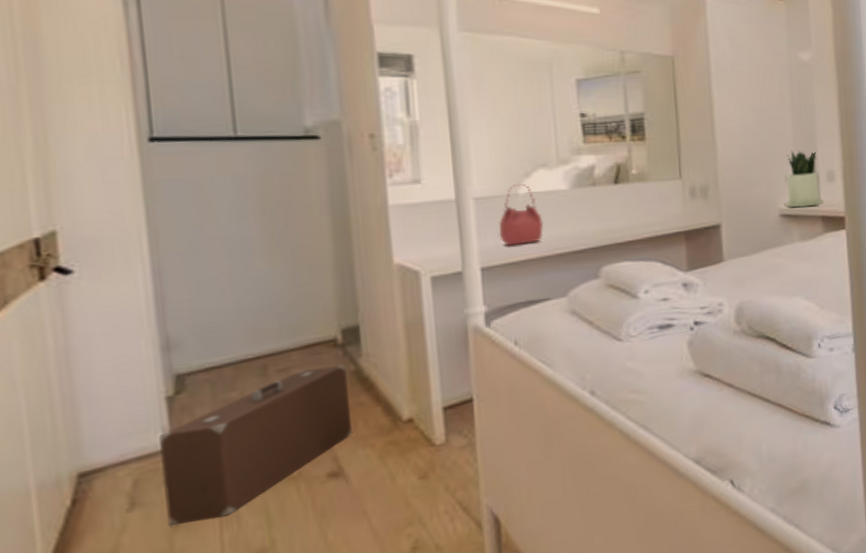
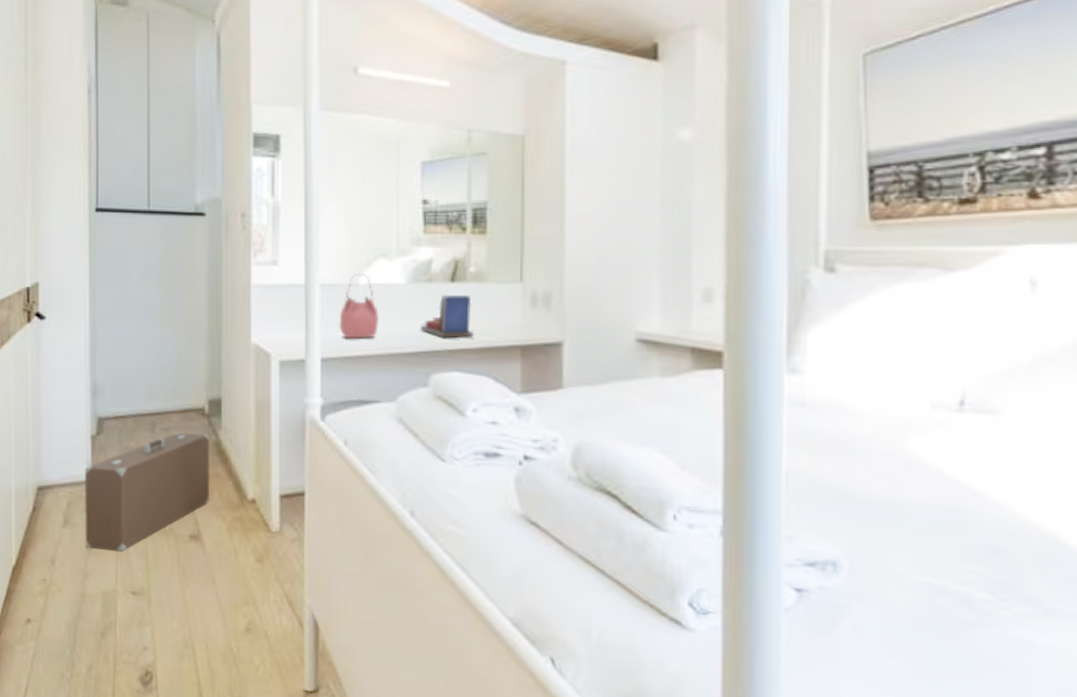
book: none [586,194,640,234] -> present [420,295,473,339]
planter: present [786,150,823,209] -> none [645,257,695,335]

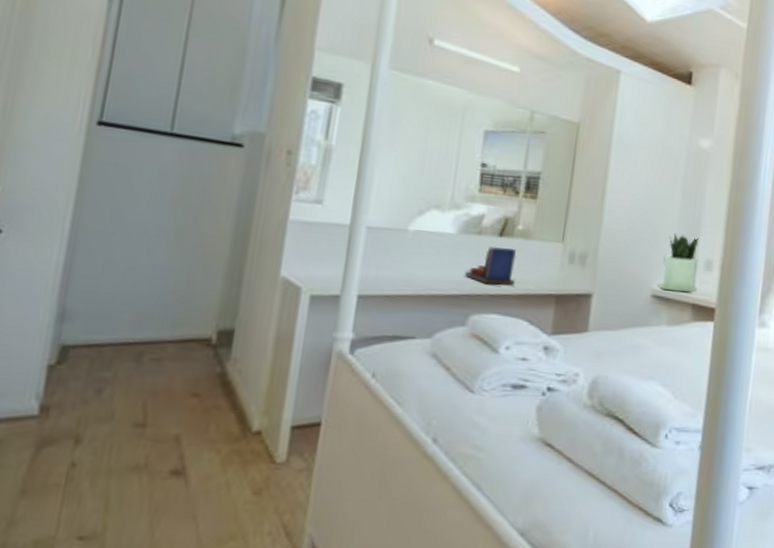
suitcase: present [84,432,210,552] -> none [16,362,213,493]
handbag: present [340,274,380,340] -> none [382,220,426,280]
planter: none [645,257,695,335] -> present [659,232,698,293]

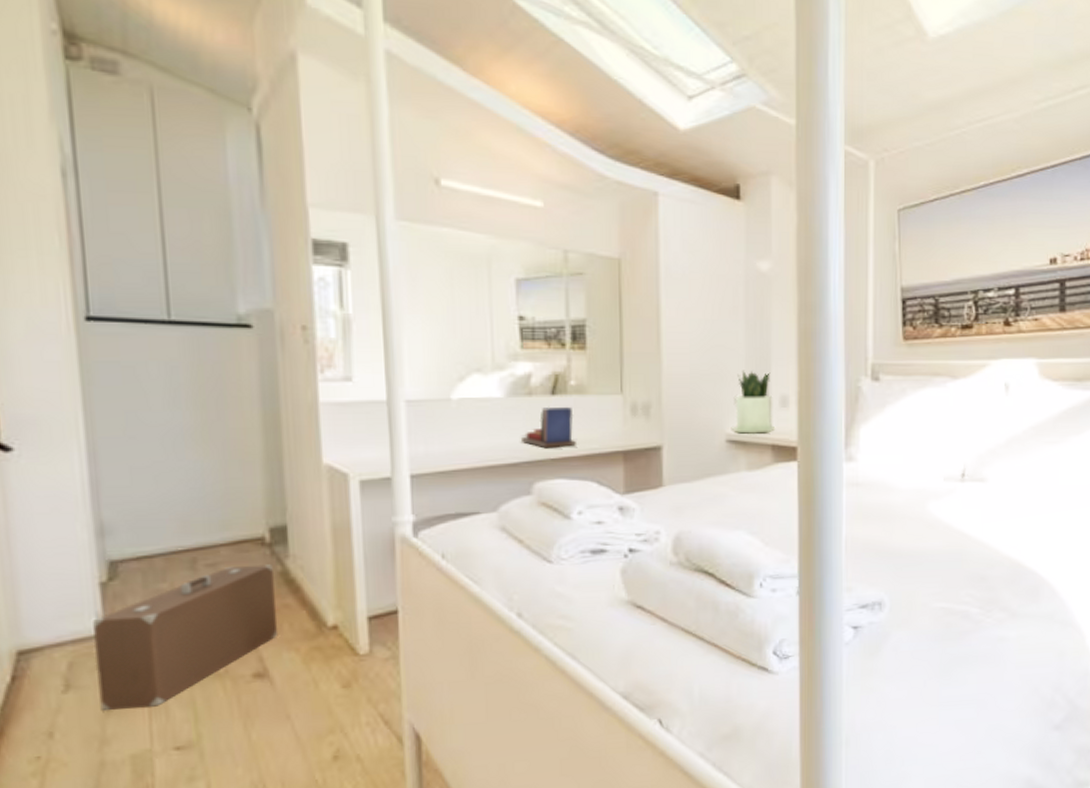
suitcase: none [16,362,213,493] -> present [91,564,279,712]

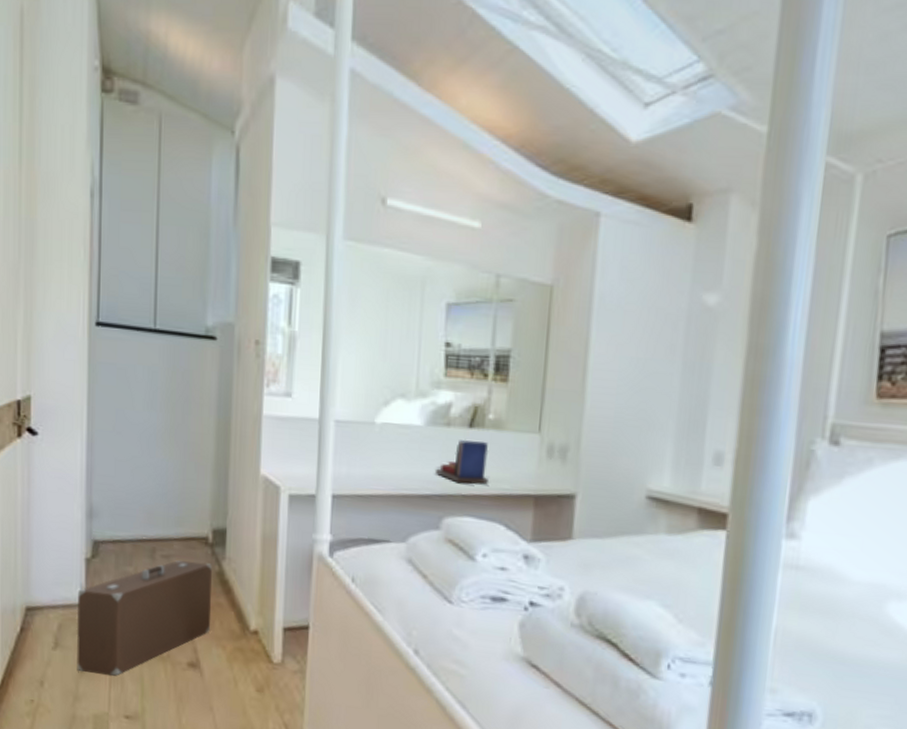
planter: present [733,370,775,435] -> none [656,418,704,494]

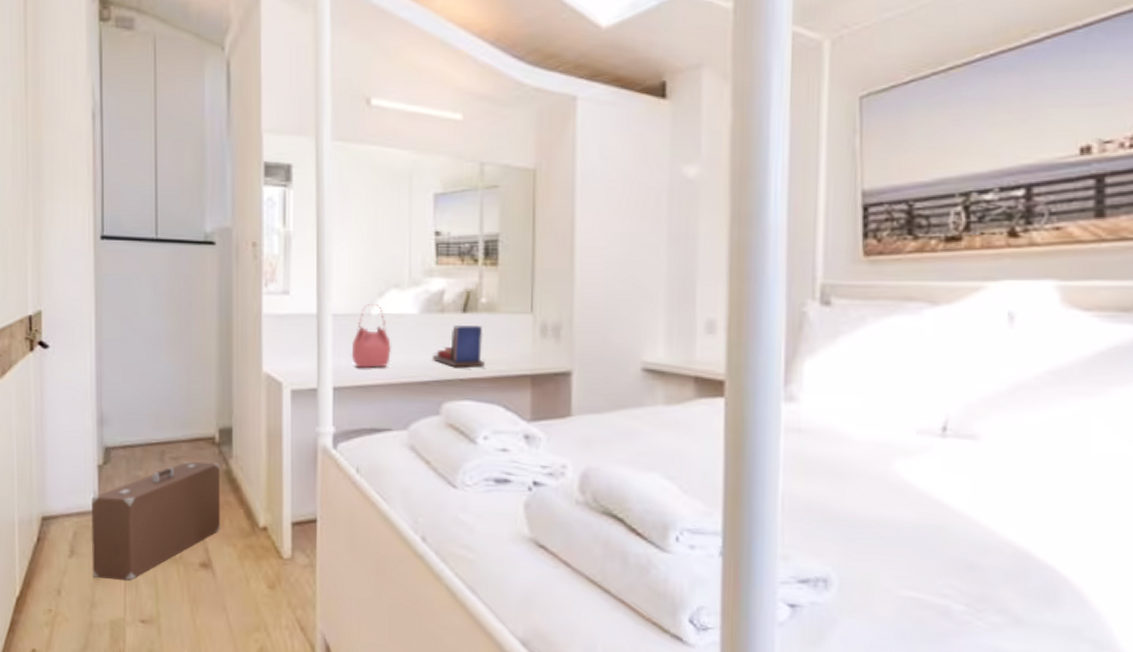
handbag: none [353,412,395,479] -> present [352,304,392,369]

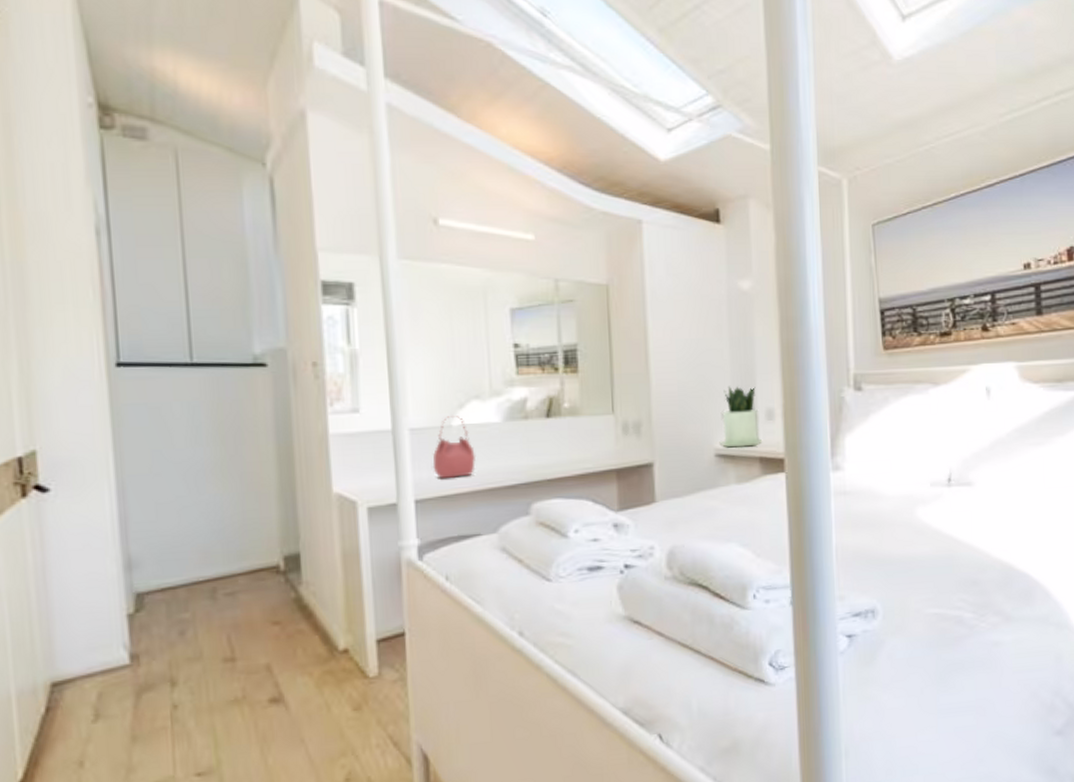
suitcase: present [90,461,221,581] -> none [119,591,293,740]
book: present [432,325,485,368] -> none [518,429,571,470]
planter: none [651,289,698,364] -> present [722,385,762,449]

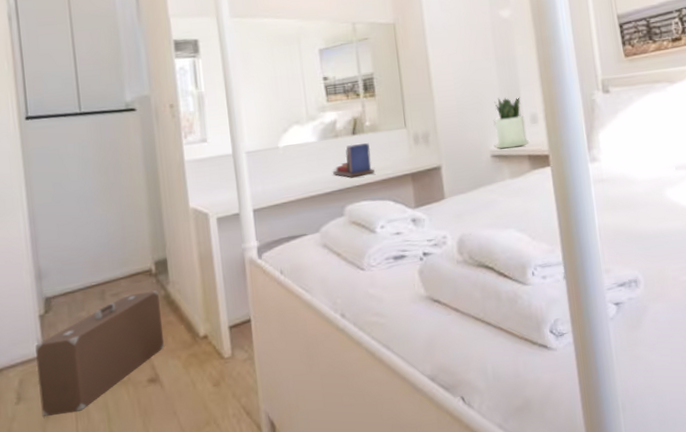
suitcase: none [119,591,293,740] -> present [34,290,165,417]
handbag: present [433,416,477,479] -> none [265,139,299,191]
book: none [518,429,571,470] -> present [332,143,375,178]

